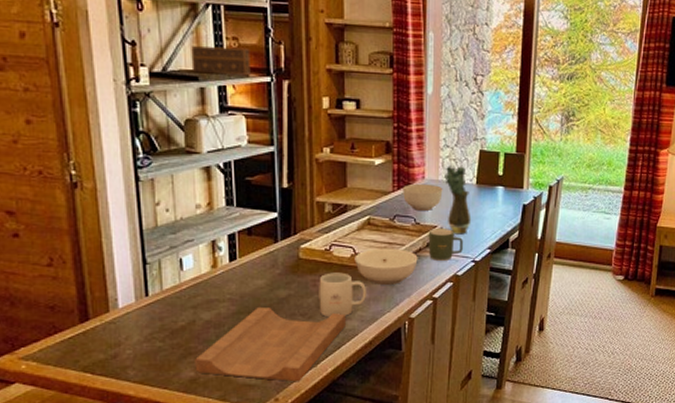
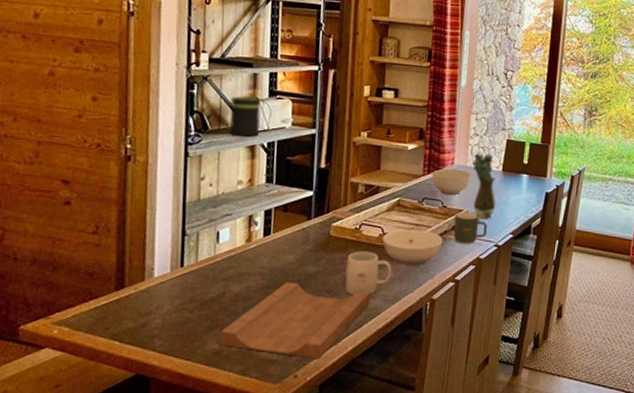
cylinder: none [179,112,213,159] -> present [229,95,261,138]
decorative box: present [191,46,251,76] -> none [248,36,302,64]

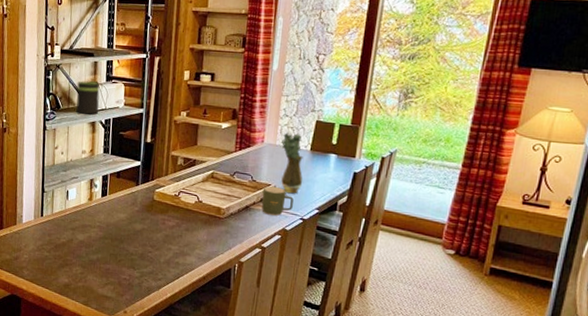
cutting board: present [219,281,370,360] -> none [69,235,186,301]
mug: present [345,251,392,295] -> none [165,214,206,252]
bowl: present [382,229,443,265] -> none [197,198,252,231]
bowl: present [432,168,470,195] -> none [243,146,279,170]

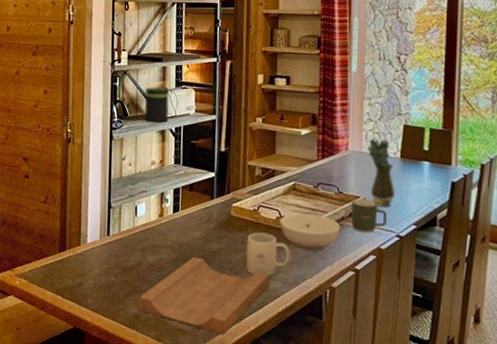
cutting board: none [69,235,186,301] -> present [138,256,269,335]
mug: none [165,214,206,252] -> present [245,232,291,276]
bowl: none [197,198,252,231] -> present [279,213,340,251]

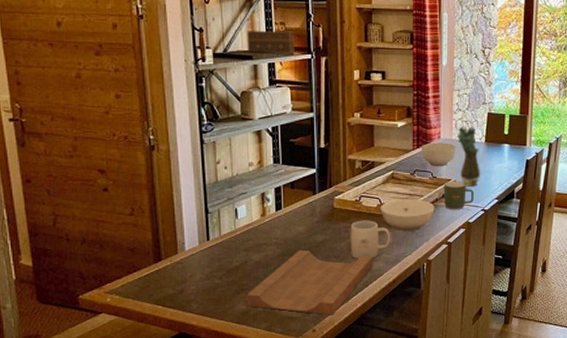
cylinder: present [144,86,170,124] -> none [236,85,263,124]
decorative box: none [158,35,202,57] -> present [247,30,295,54]
bowl: none [327,154,366,181] -> present [422,142,456,166]

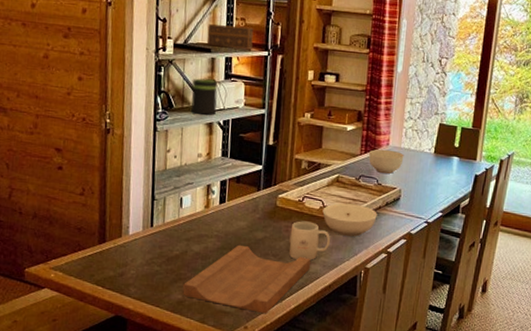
cylinder: none [236,85,263,124] -> present [190,78,218,116]
mug: present [443,182,474,210] -> none [387,190,418,220]
vase: present [456,124,481,186] -> none [405,133,428,197]

